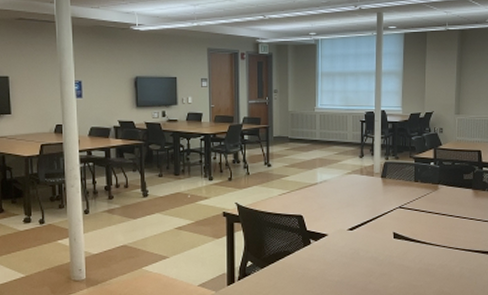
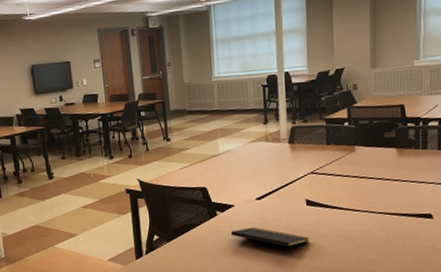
notepad: none [322,257,395,286] -> present [230,227,310,255]

